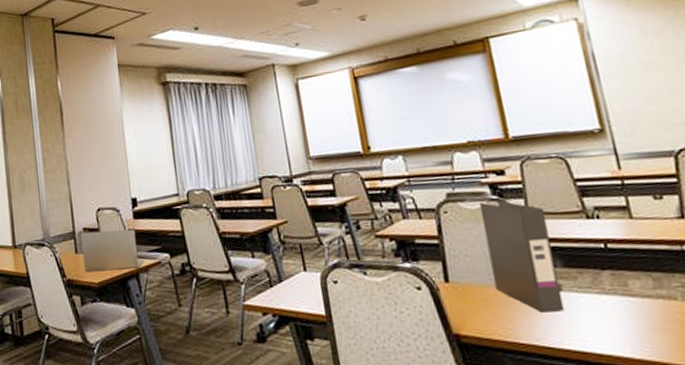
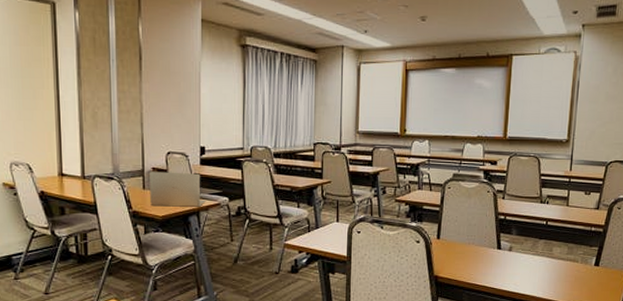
binder: present [479,200,565,313] -> none [470,183,516,265]

